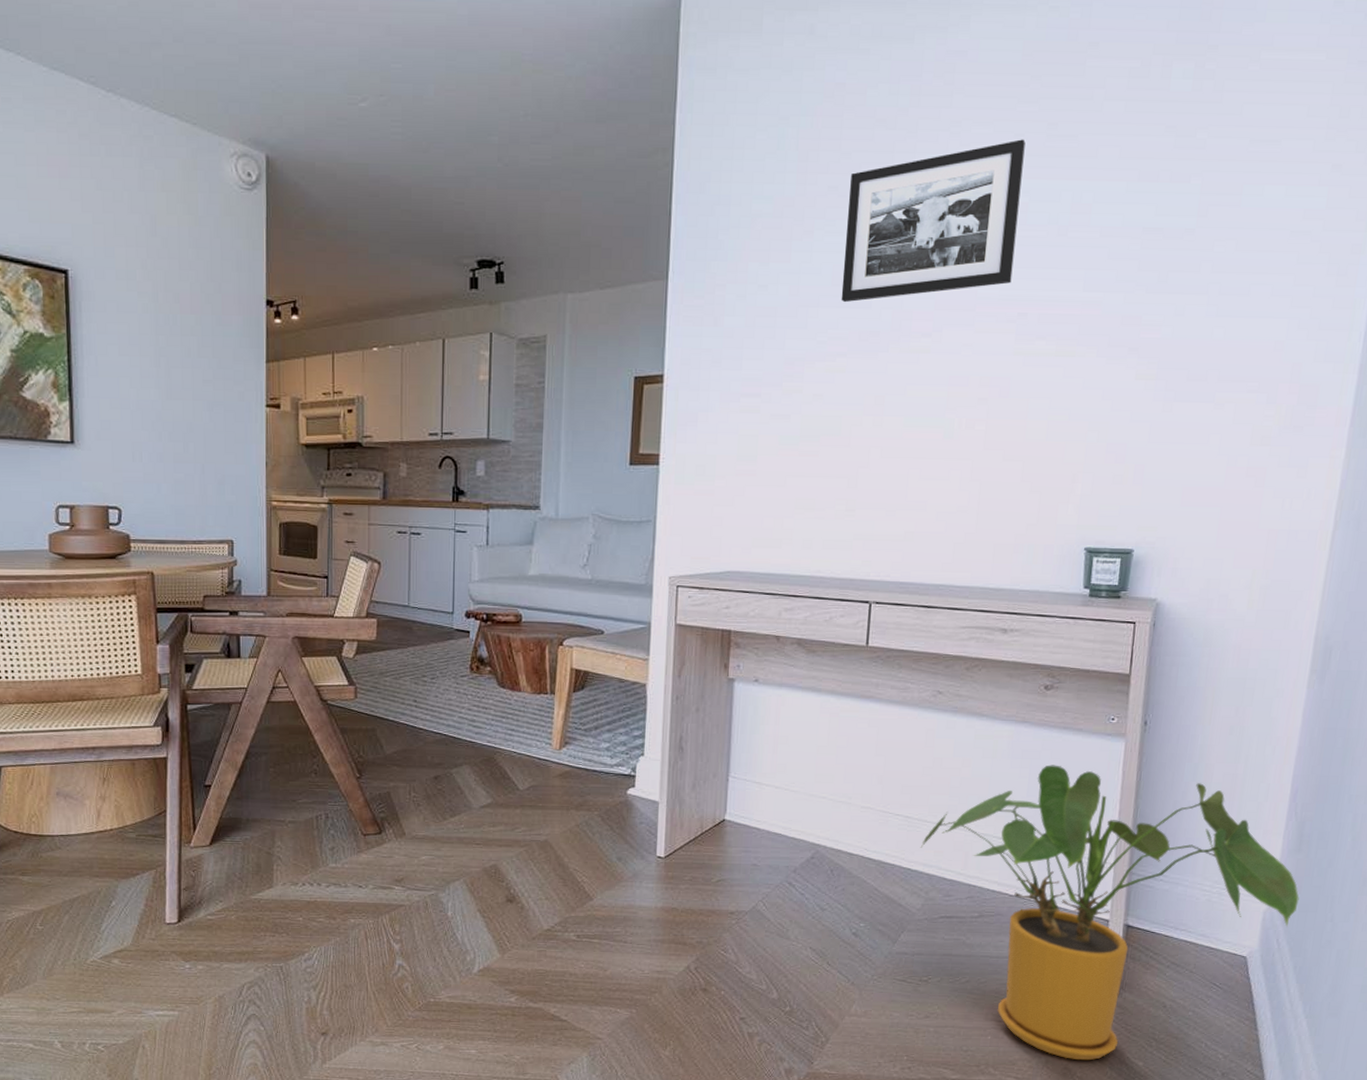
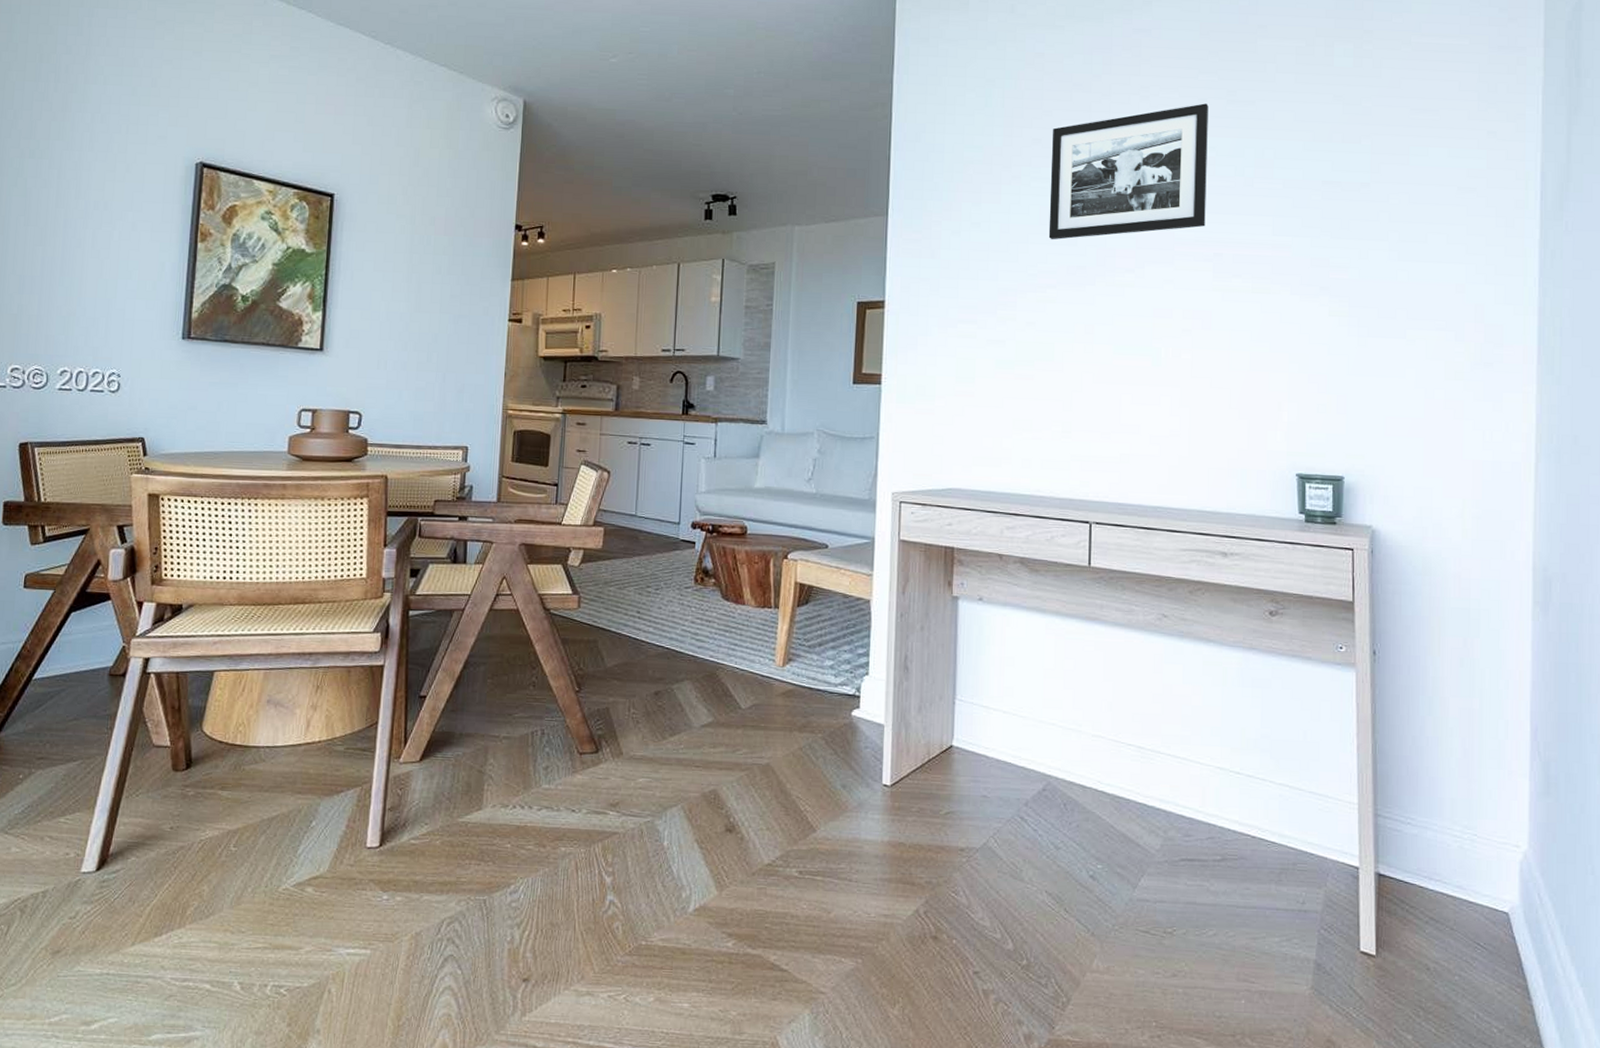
house plant: present [920,765,1299,1061] -> none [1155,694,1555,1032]

